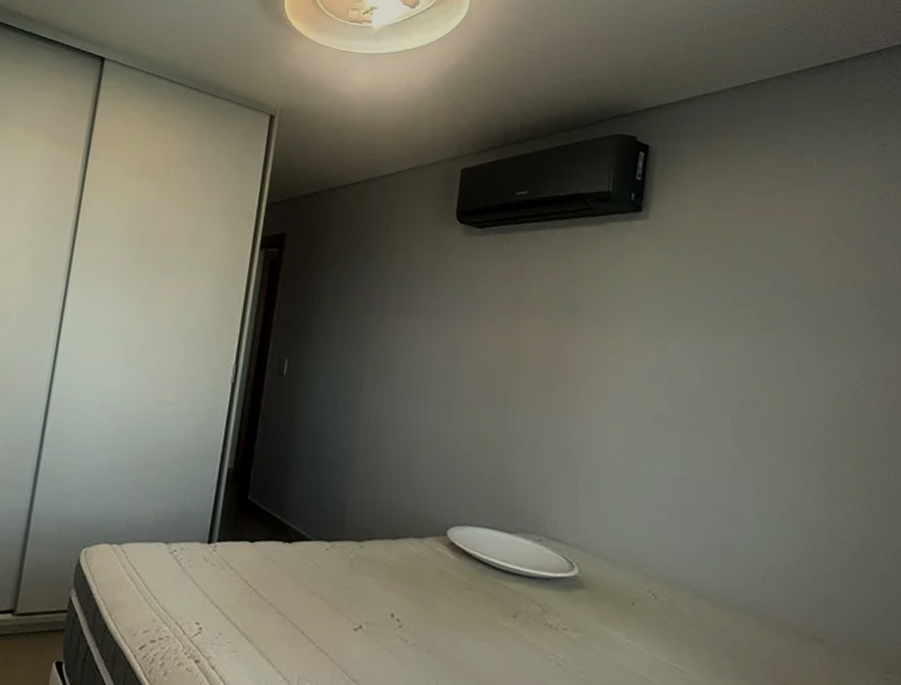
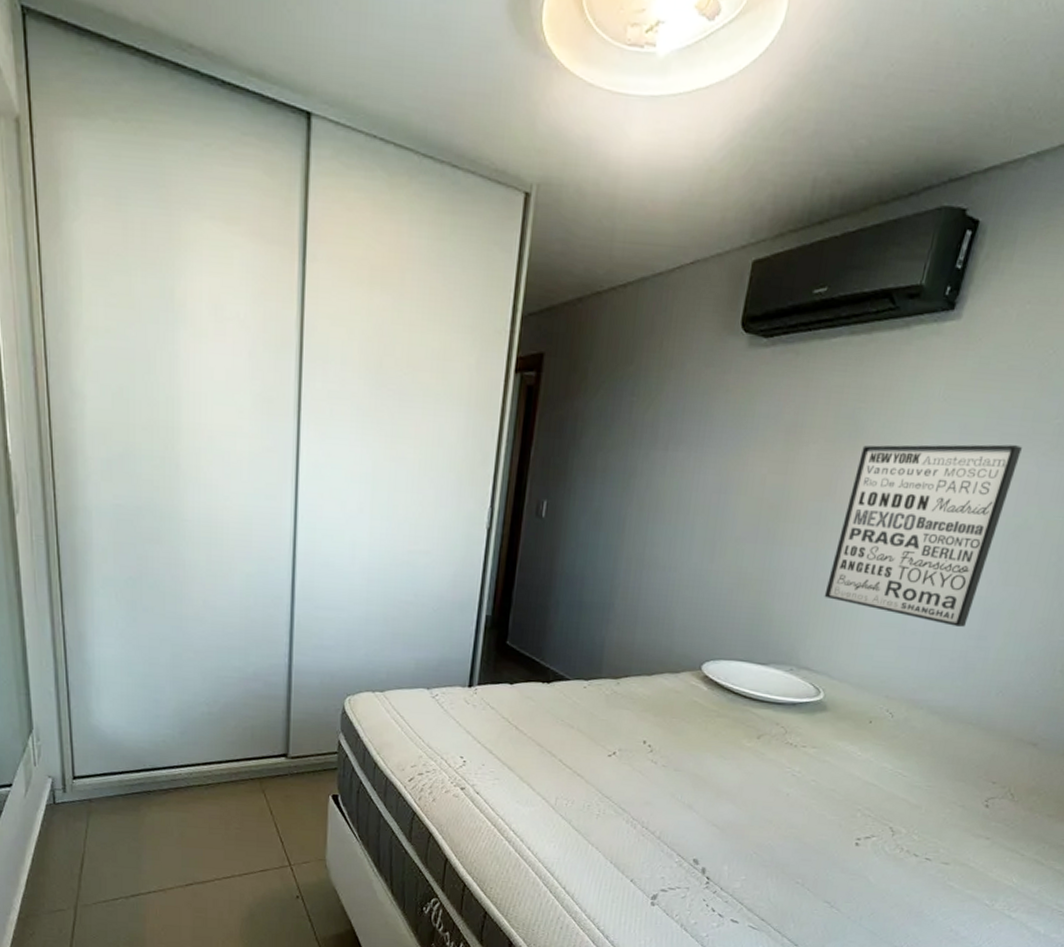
wall art: none [563,321,730,502] -> present [824,444,1022,627]

